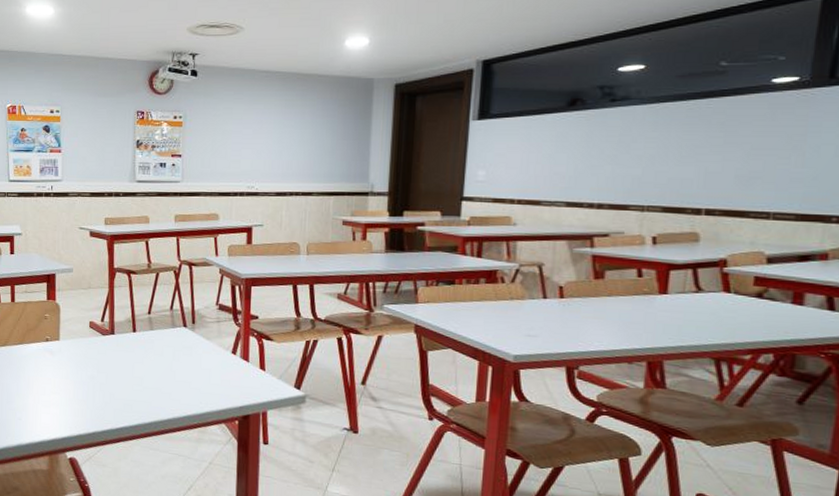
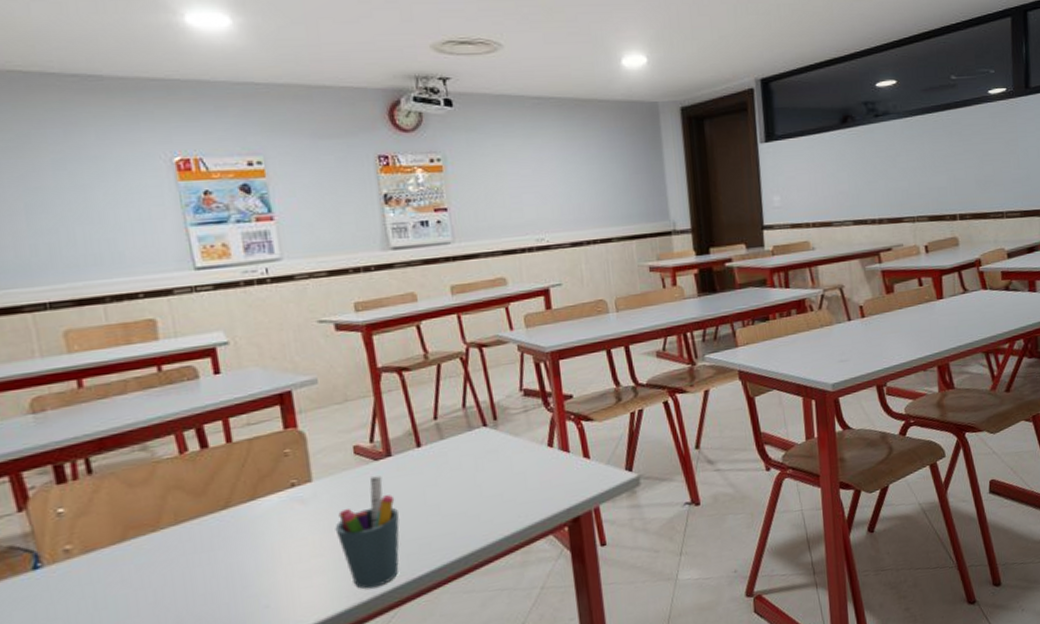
pen holder: none [69,346,113,427] -> present [335,475,400,589]

